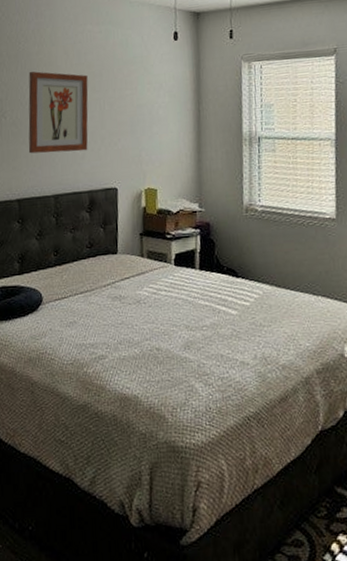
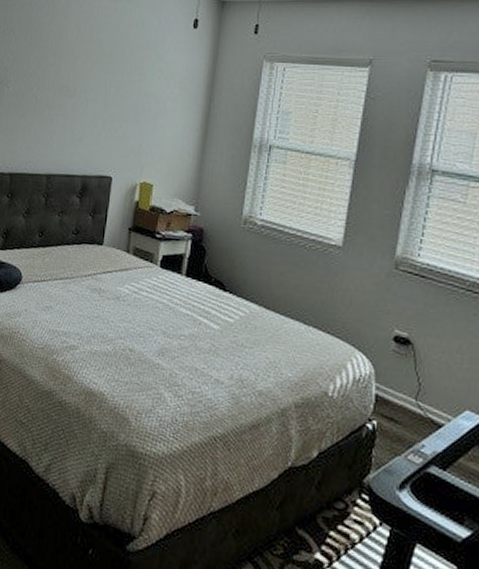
wall art: present [28,71,88,154] -> none [26,42,97,133]

